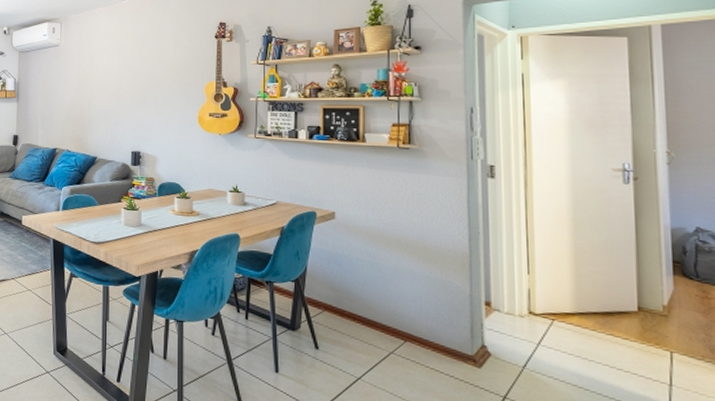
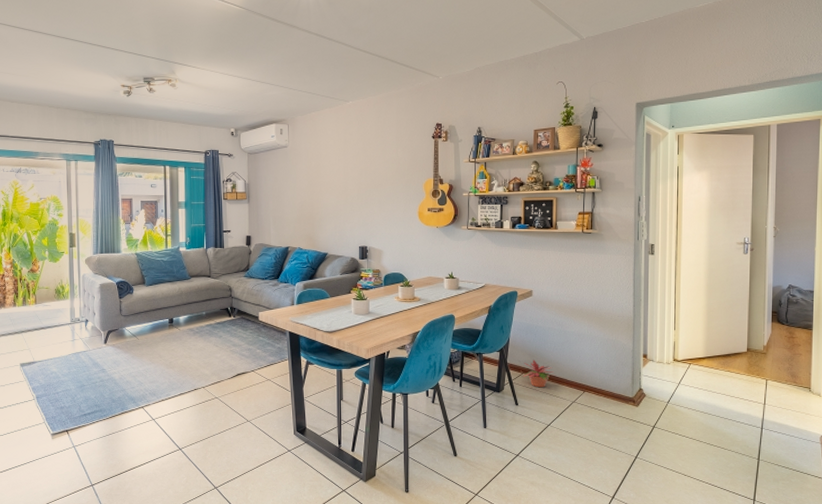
potted plant: none [324,295,365,331] -> present [523,359,554,388]

